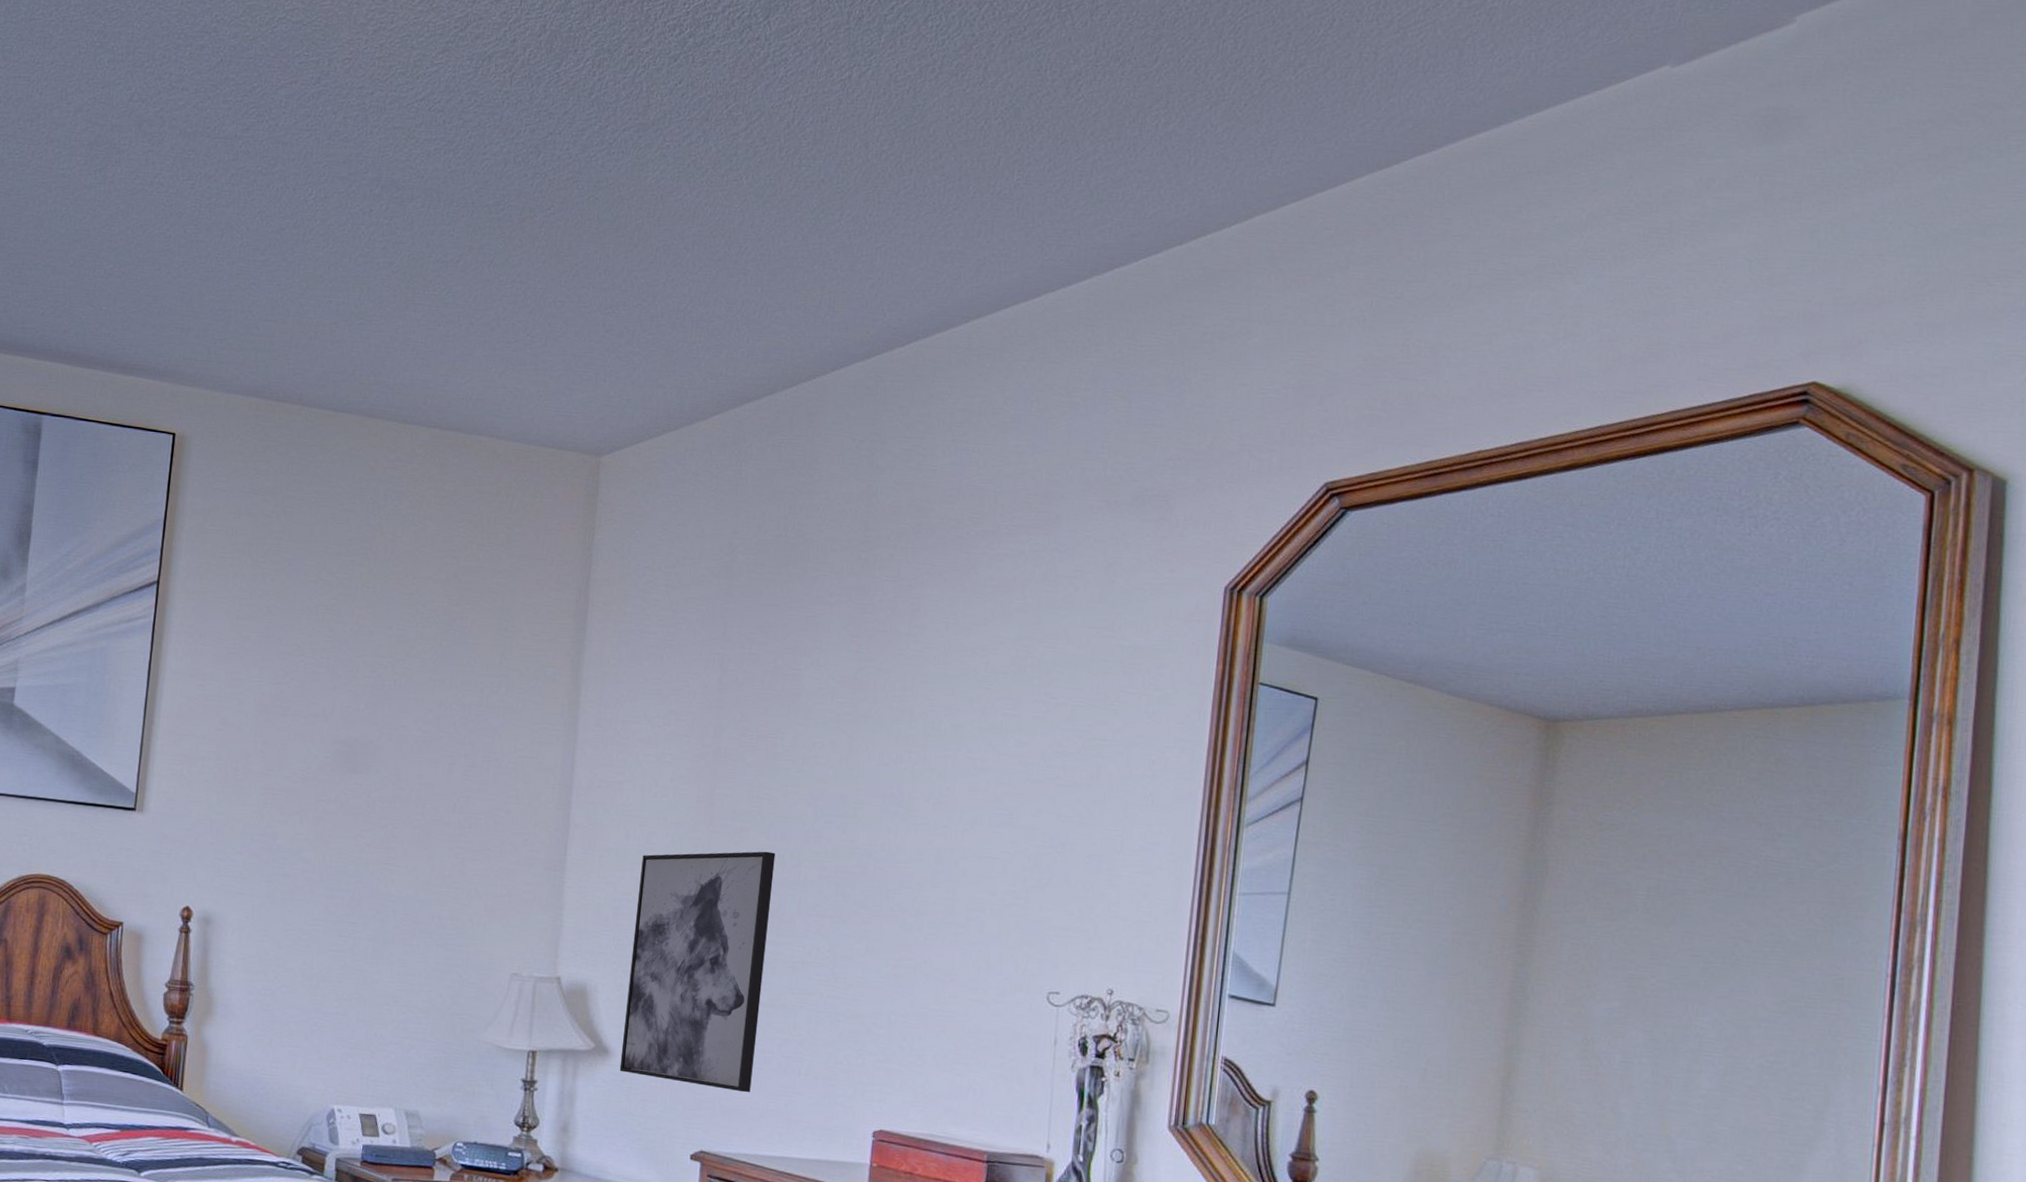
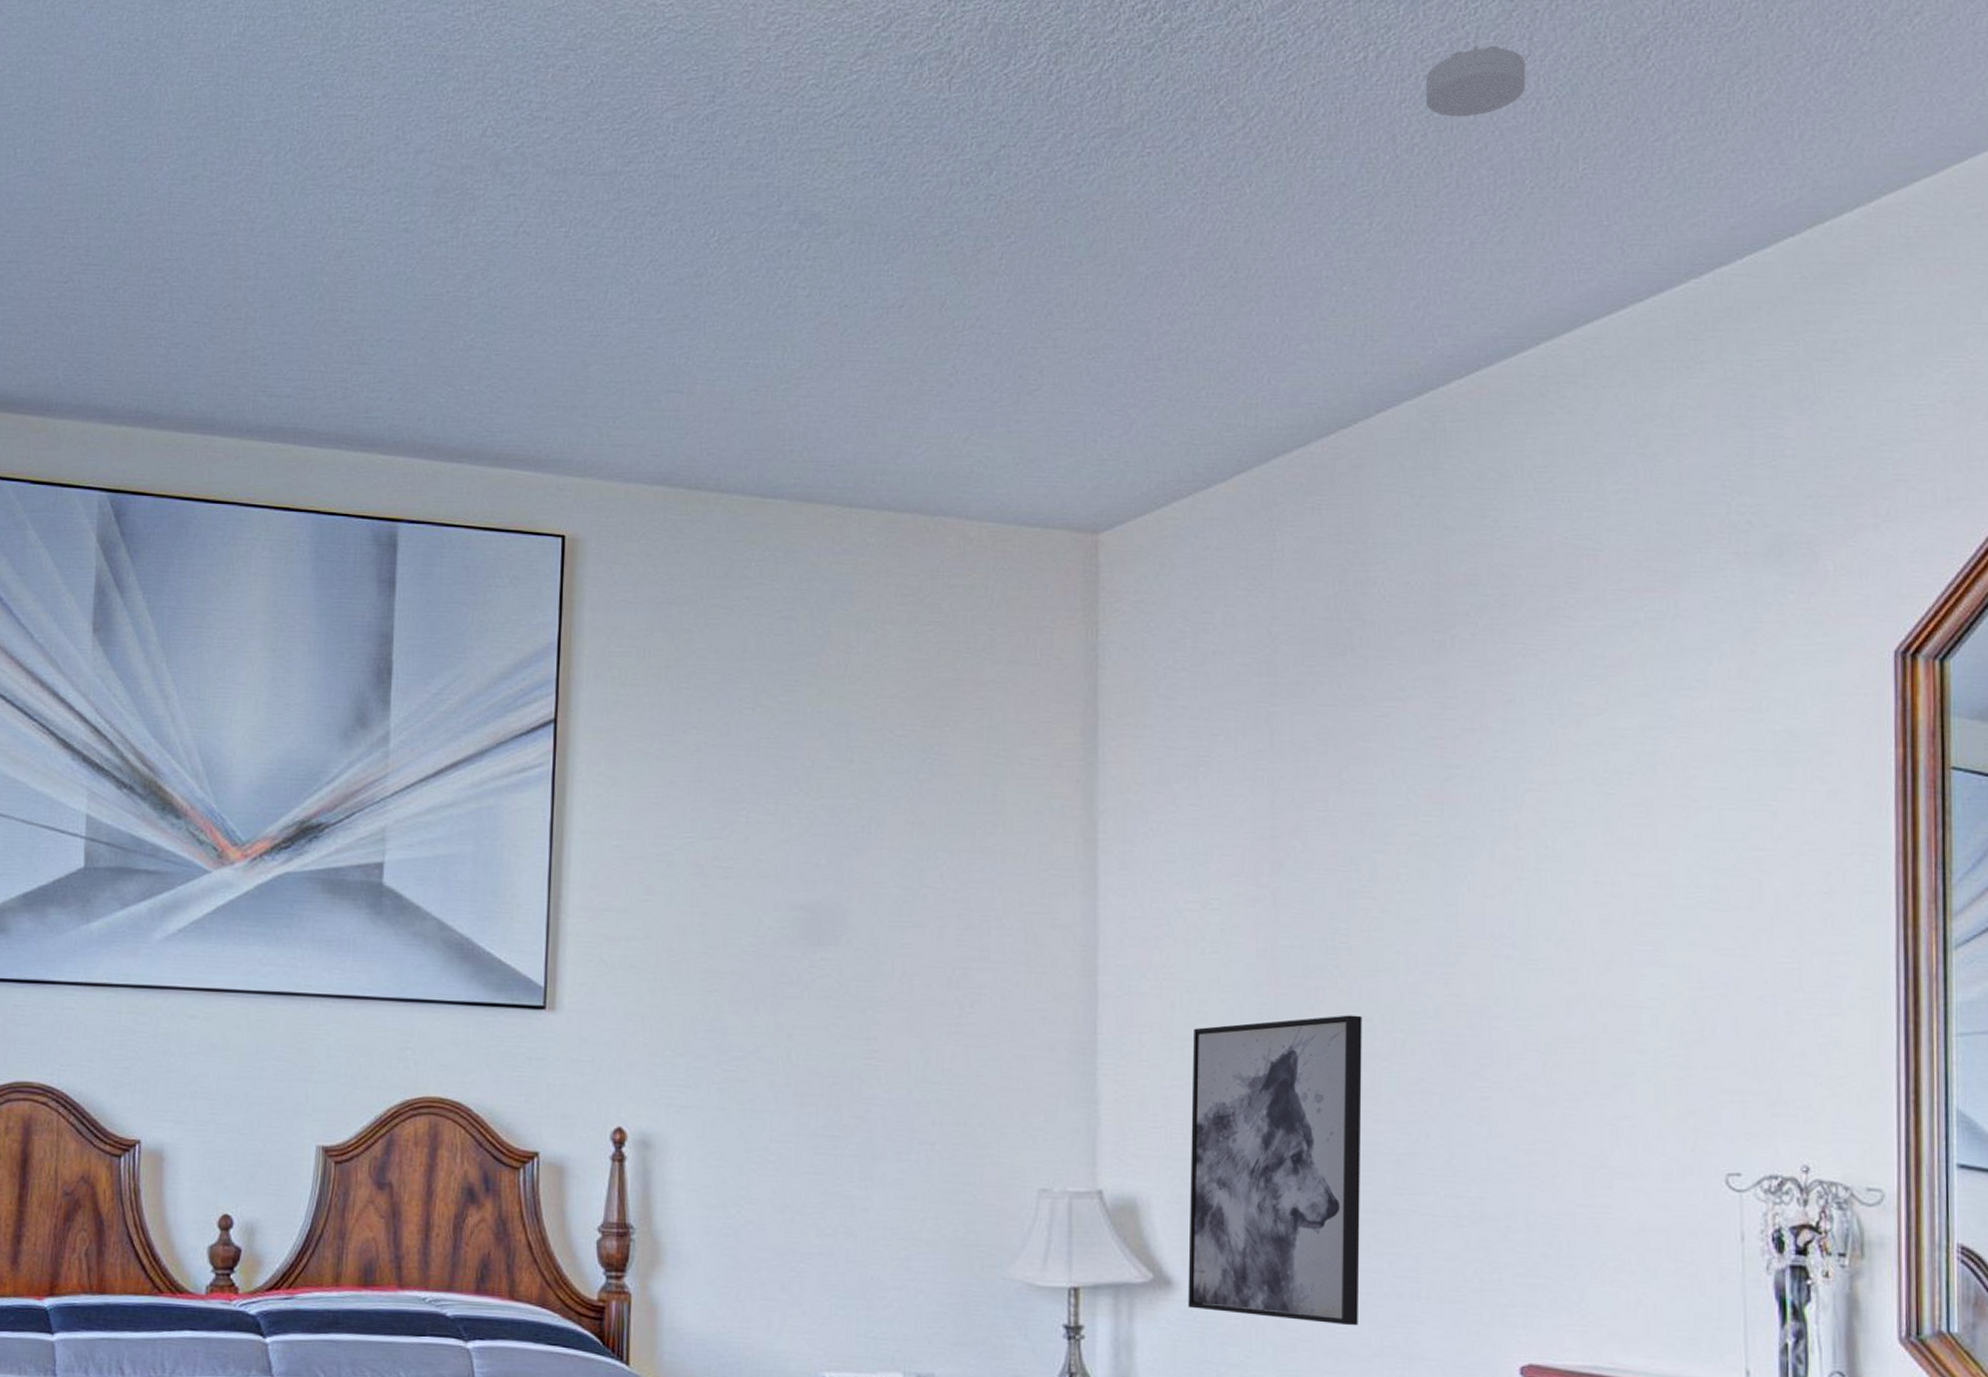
smoke detector: none [895,71,980,131] -> present [1425,46,1526,117]

